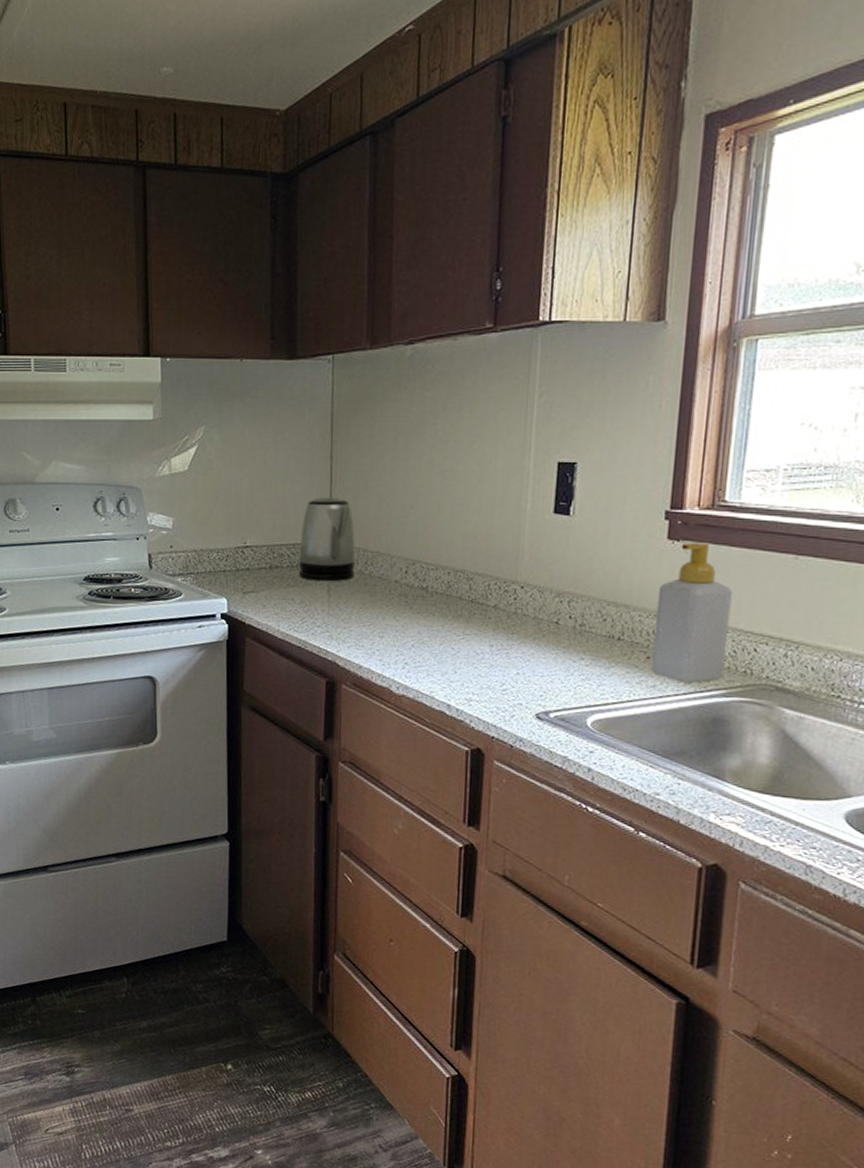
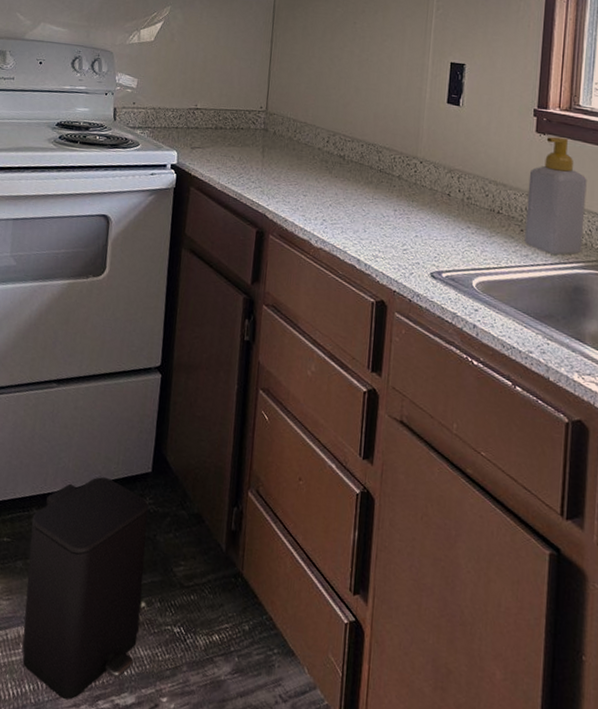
pedal bin: none [105,947,228,1154] -> present [22,477,148,700]
kettle: present [298,497,356,582] -> none [239,73,287,145]

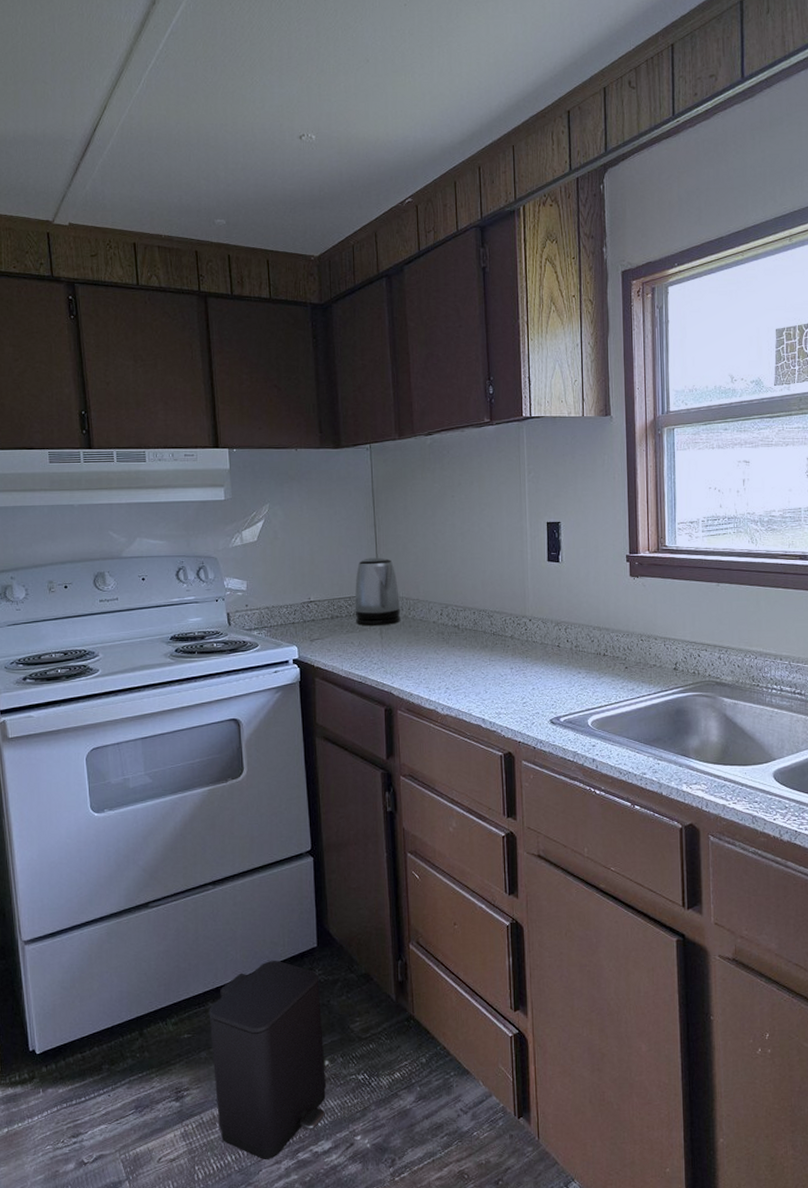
kettle: none [239,73,287,145] -> present [355,557,401,627]
soap bottle: present [524,136,587,255] -> none [628,577,680,685]

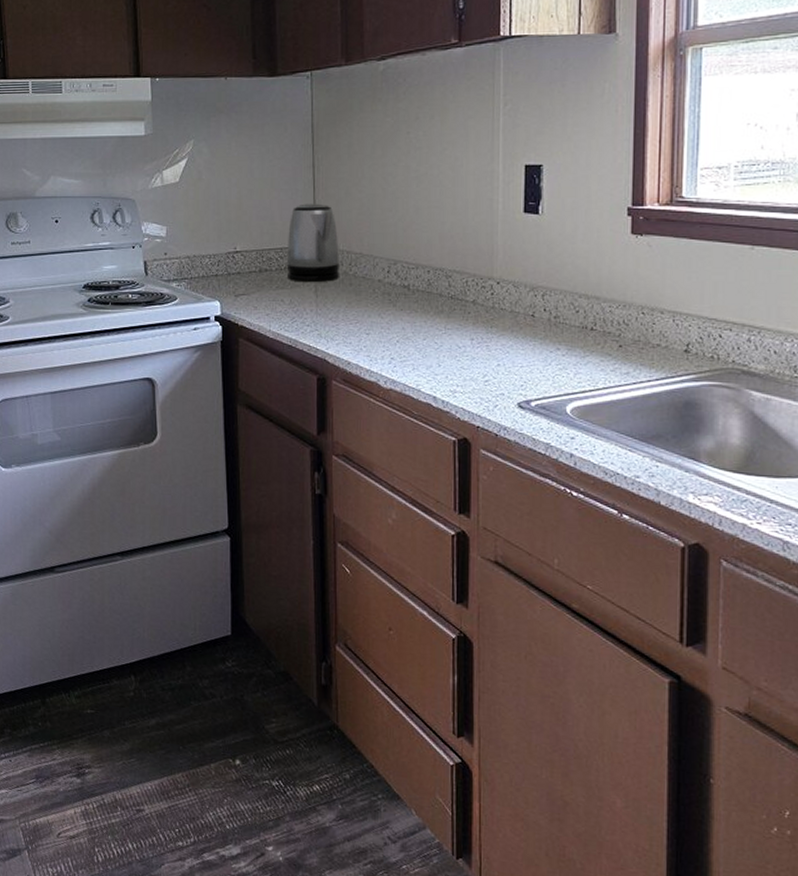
pedal bin: present [209,961,326,1159] -> none [113,644,236,854]

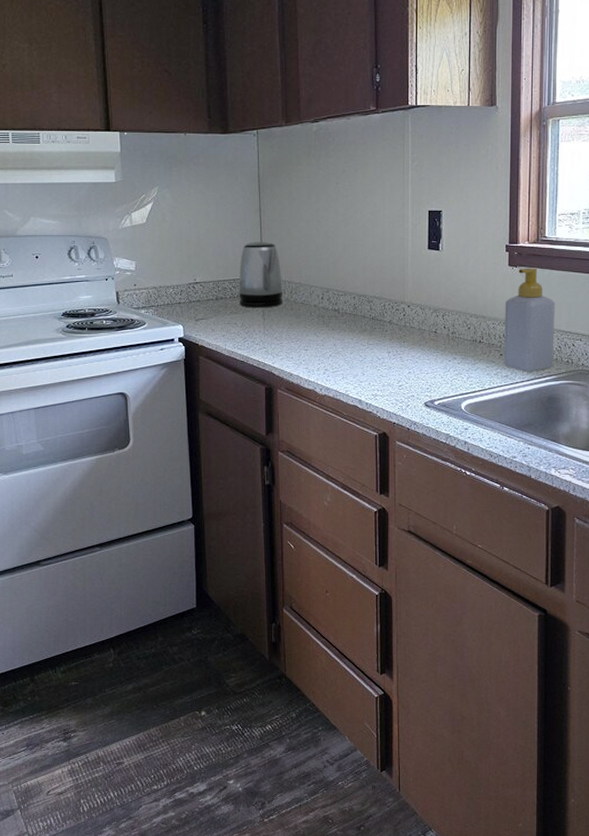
soap bottle: none [624,236,695,369] -> present [504,268,555,372]

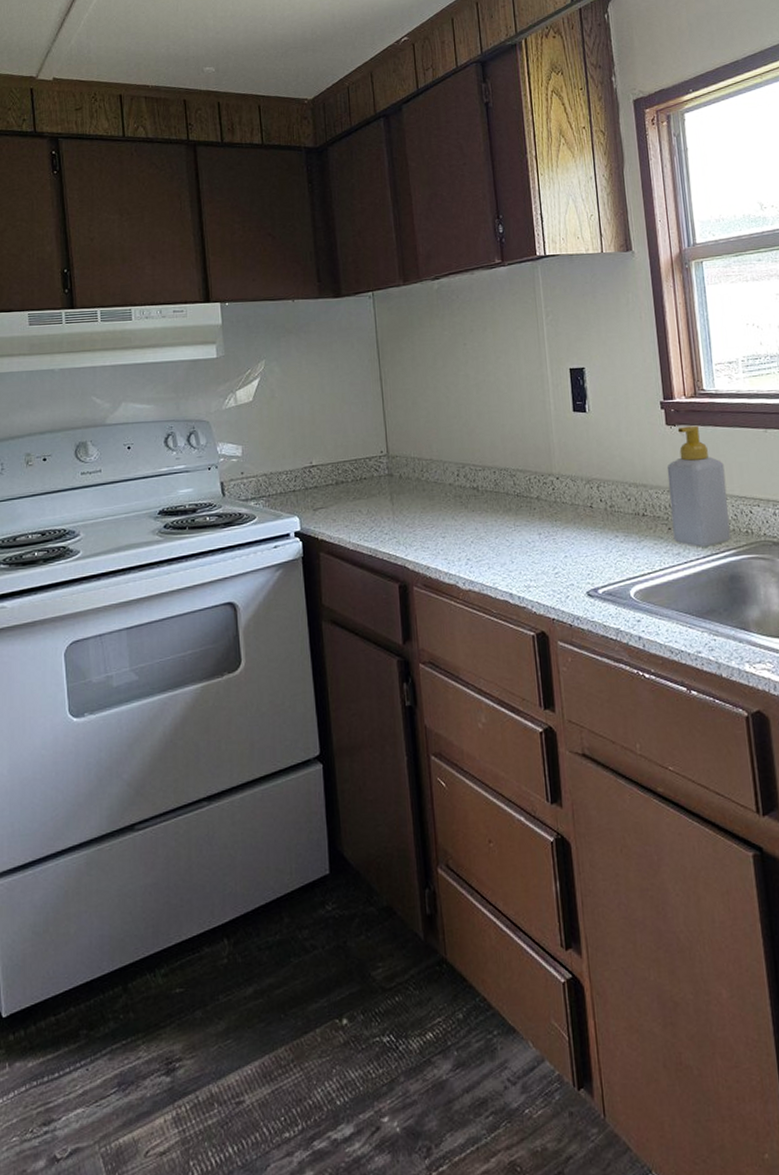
kettle: present [239,241,283,308] -> none [361,414,414,492]

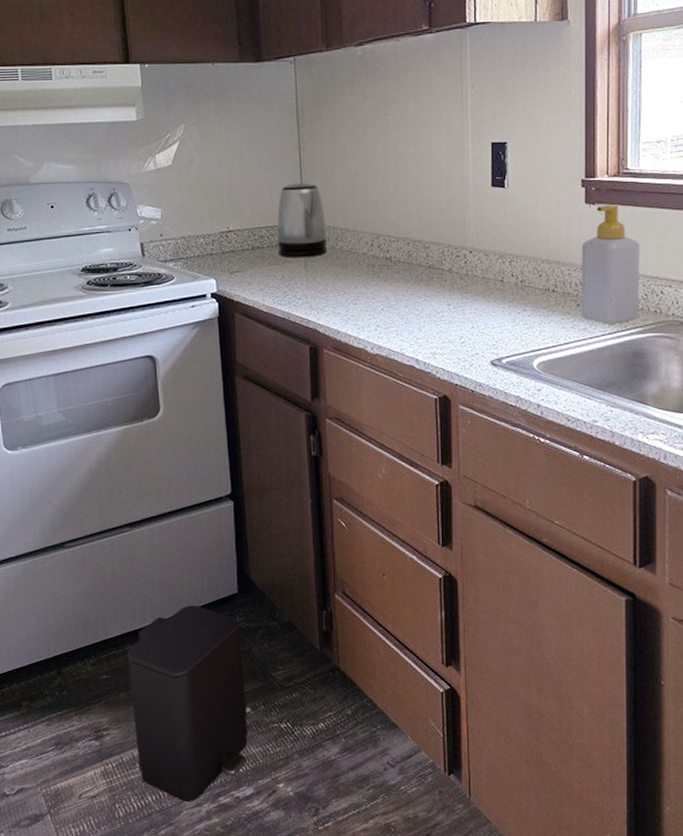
pedal bin: none [204,892,345,1151] -> present [127,606,247,801]
kettle: none [361,414,414,492] -> present [277,183,328,258]

